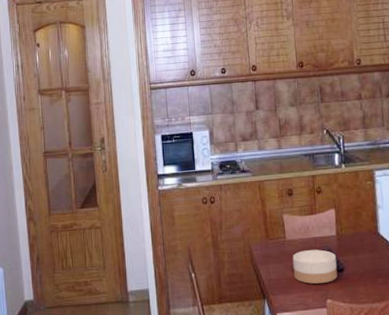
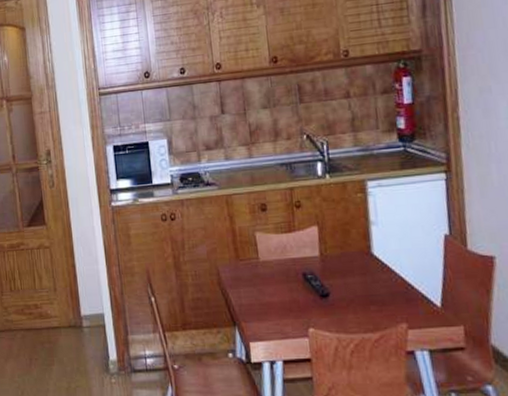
bowl: present [292,249,338,284] -> none [267,272,322,310]

